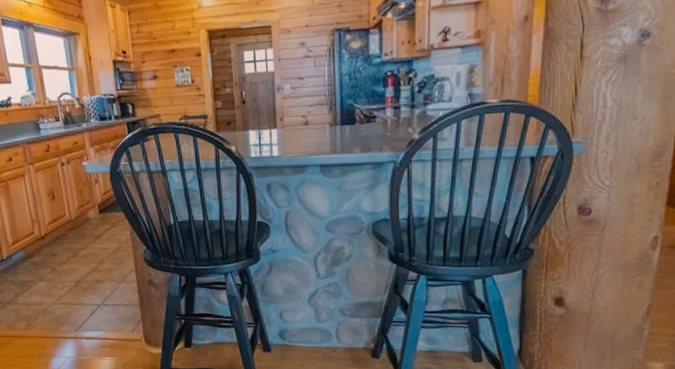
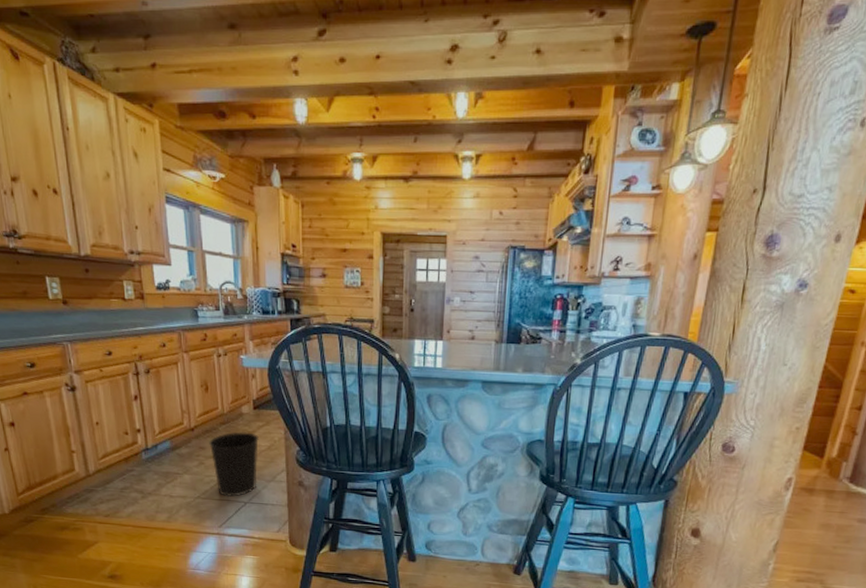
wastebasket: none [60,236,109,301] -> present [209,432,259,498]

